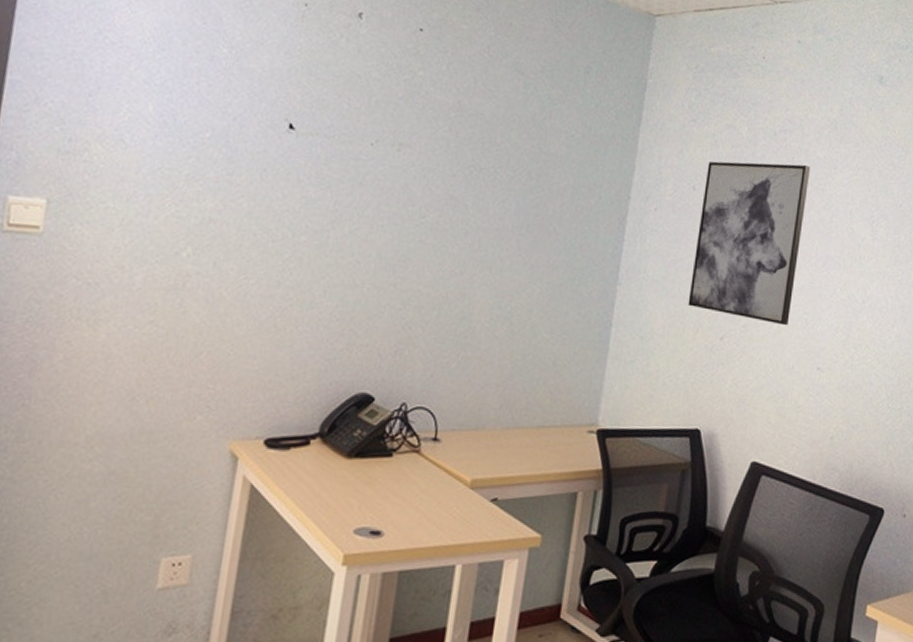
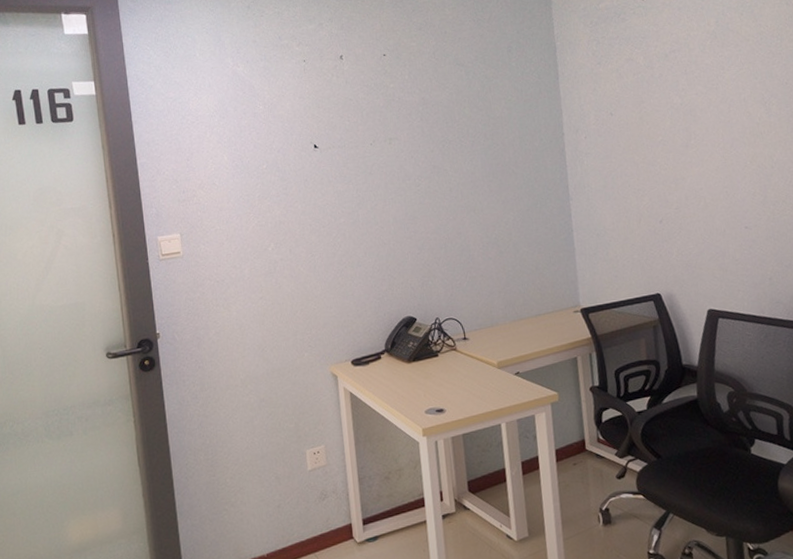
wall art: present [688,161,811,326] -> none [618,72,713,204]

